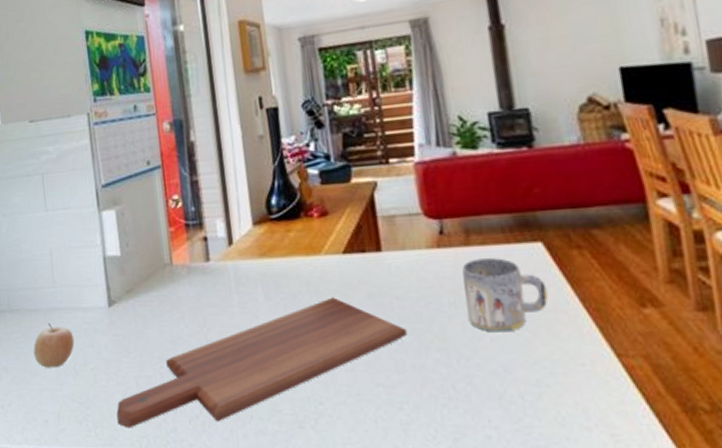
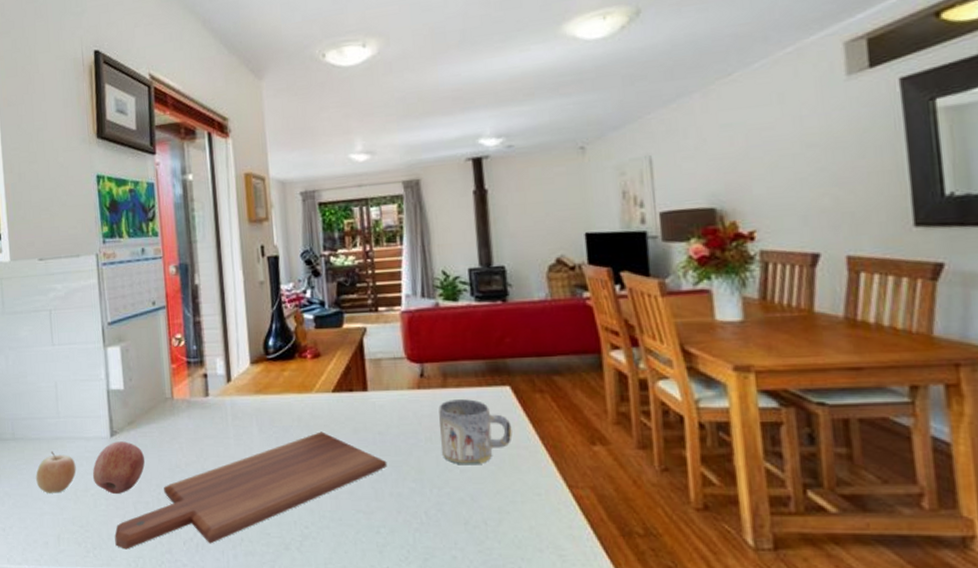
fruit: none [91,311,146,368] -> present [92,441,145,494]

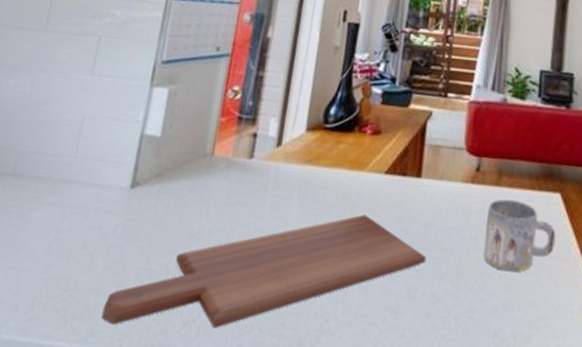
fruit: present [36,451,76,493] -> none [26,195,81,247]
fruit: present [92,441,145,494] -> none [96,194,164,256]

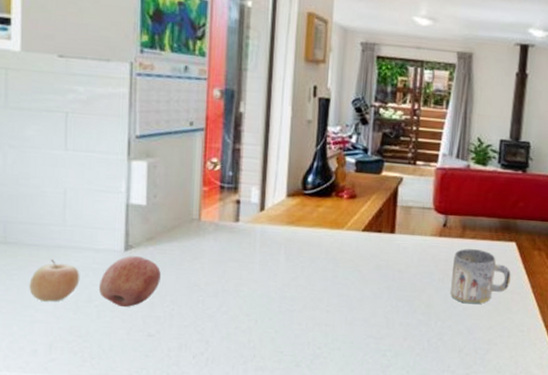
fruit: none [26,195,81,247] -> present [29,259,80,302]
fruit: none [96,194,164,256] -> present [98,256,162,307]
cutting board: present [101,214,427,329] -> none [117,265,402,361]

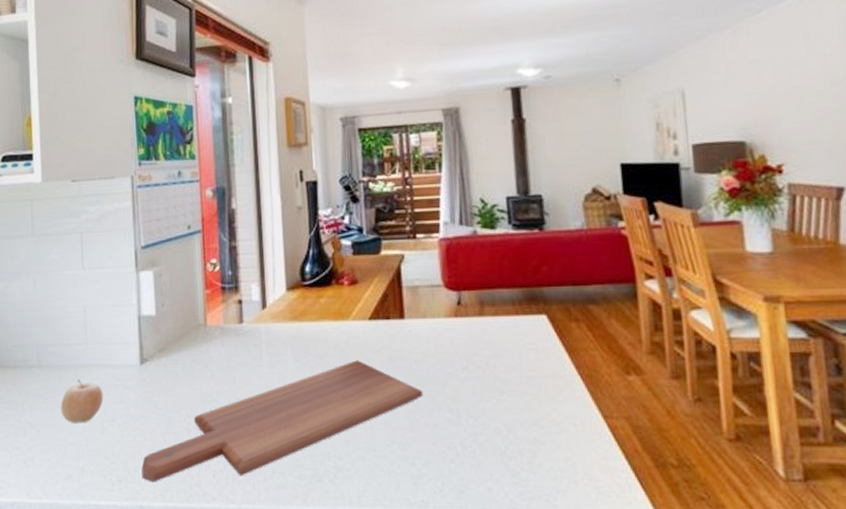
fruit: present [98,256,162,307] -> none [120,369,176,424]
cutting board: none [117,265,402,361] -> present [141,360,424,483]
mug: present [450,248,511,305] -> none [475,328,549,395]

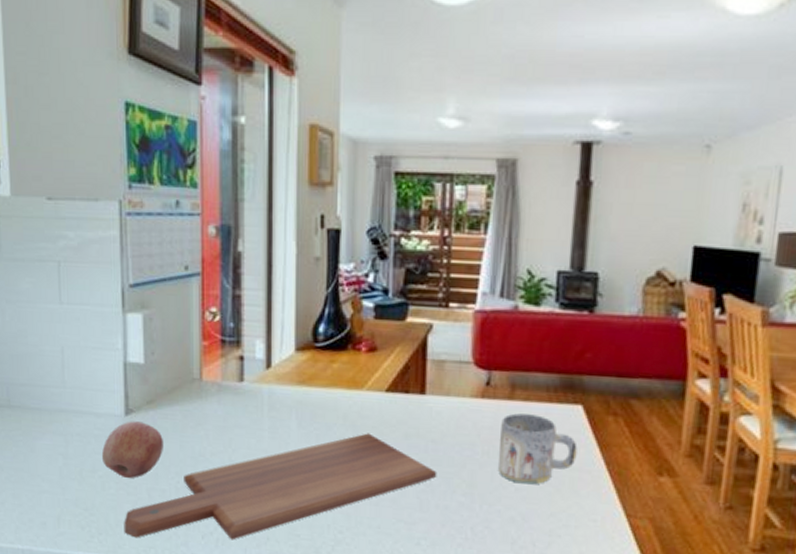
fruit: present [60,379,104,423] -> none [34,424,83,471]
fruit: none [120,369,176,424] -> present [101,421,164,478]
mug: none [475,328,549,395] -> present [497,413,577,485]

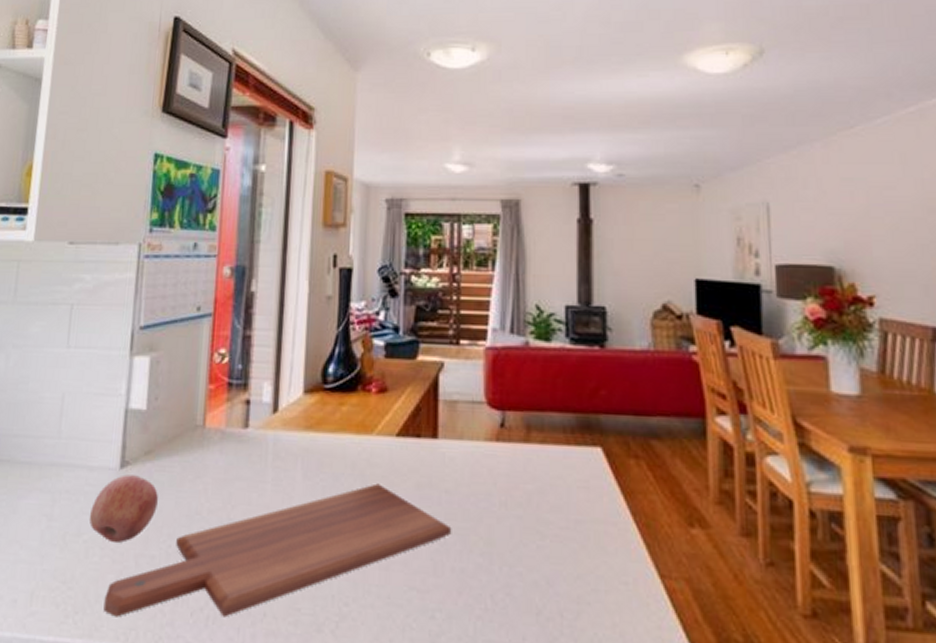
mug: present [497,413,577,485] -> none [516,458,600,541]

